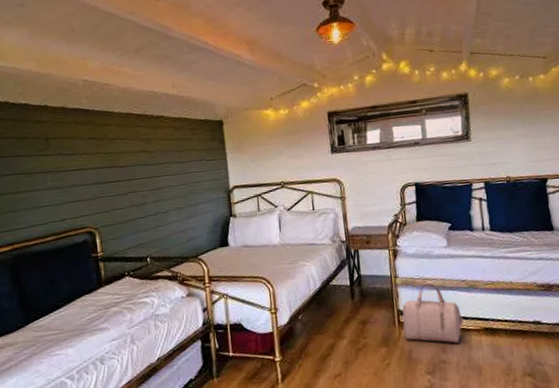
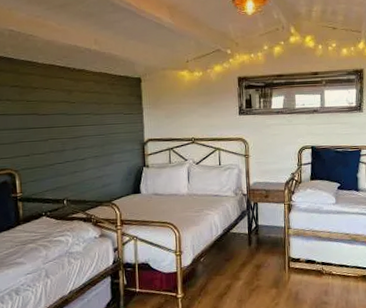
duffel bag: present [402,280,464,344] -> none [292,232,345,288]

